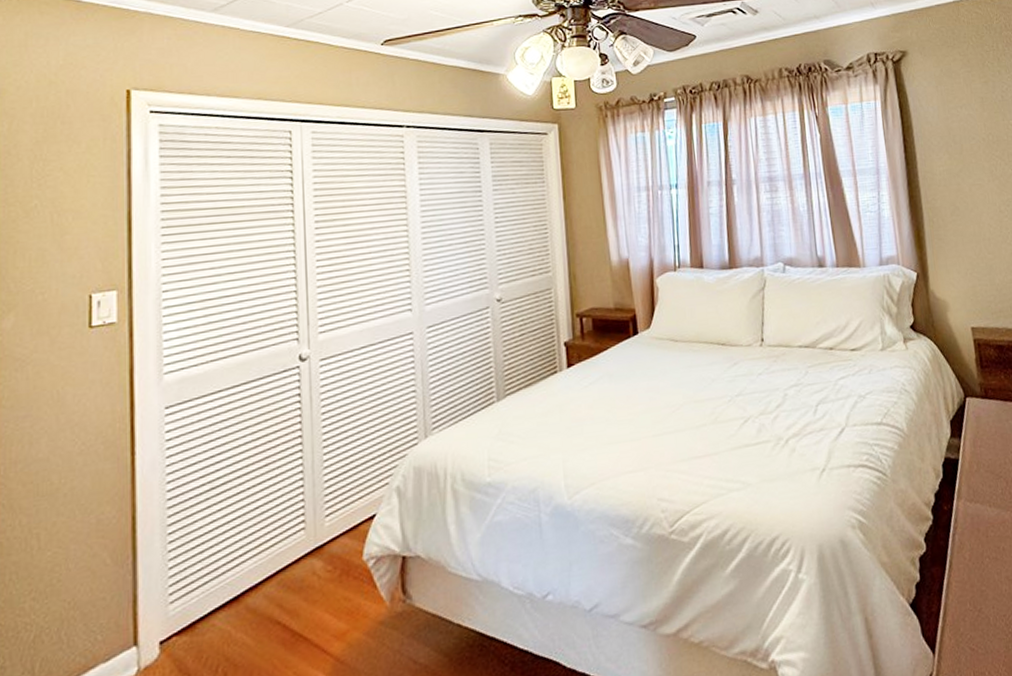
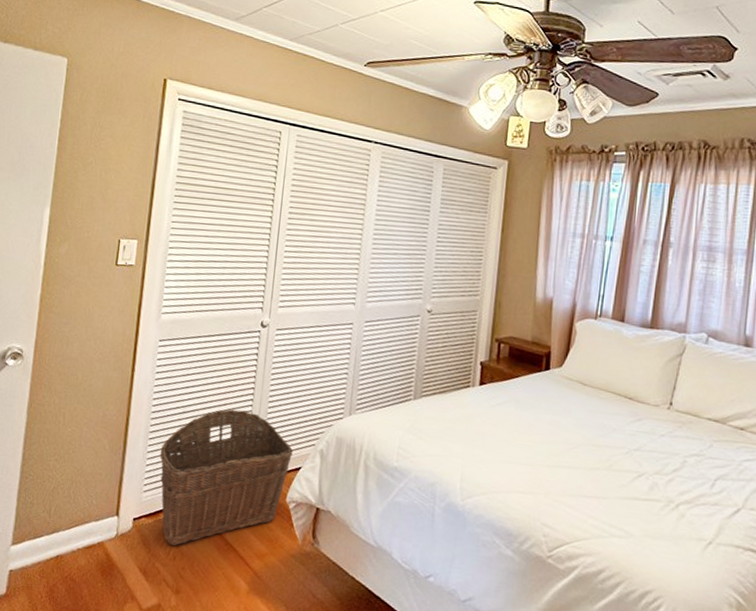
wicker basket: none [186,465,362,660] -> present [159,409,293,546]

